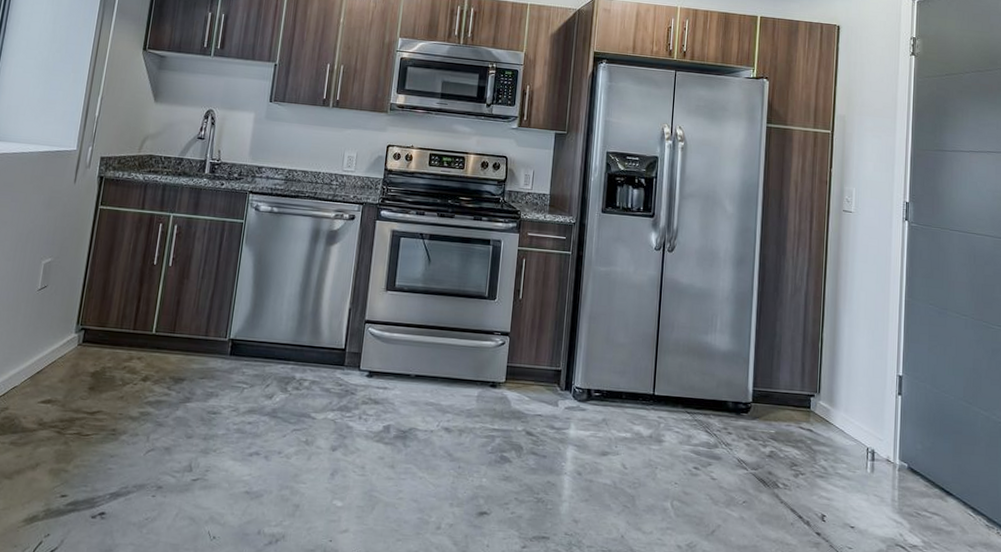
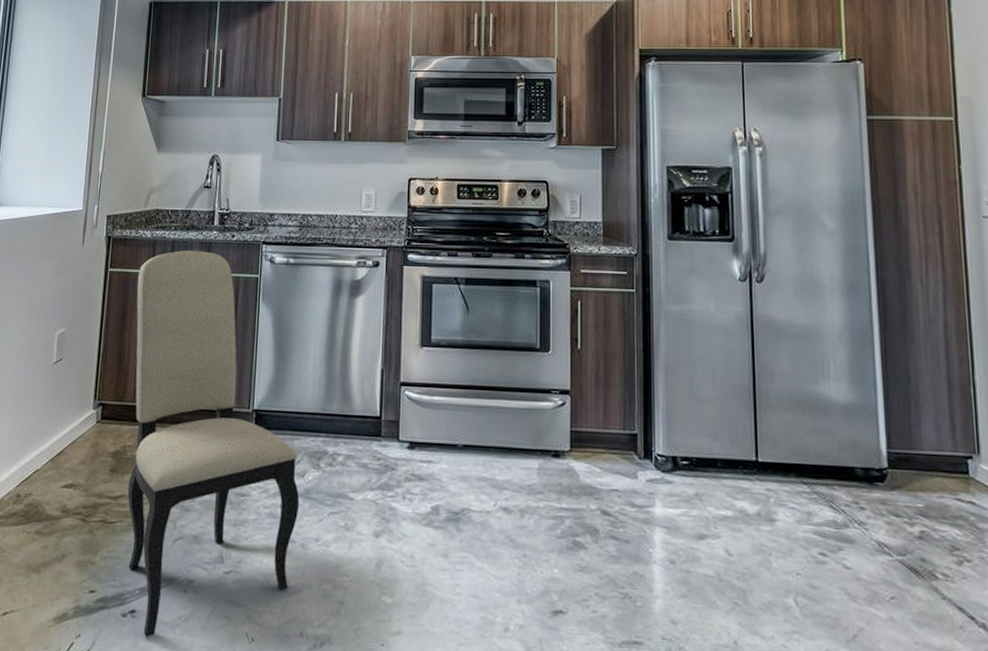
dining chair: none [100,194,267,537] -> present [127,251,300,638]

